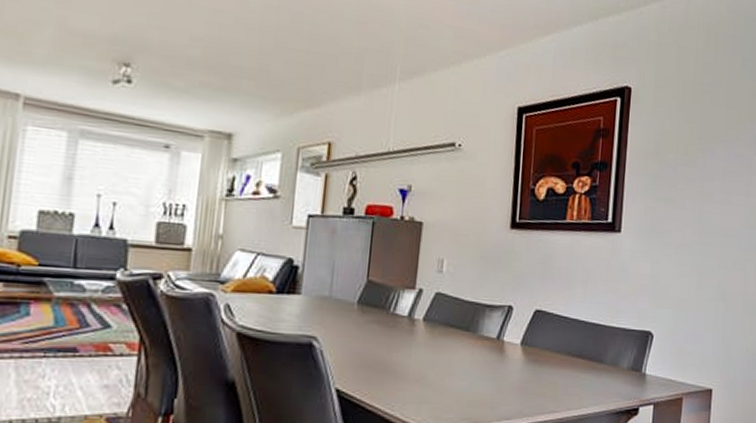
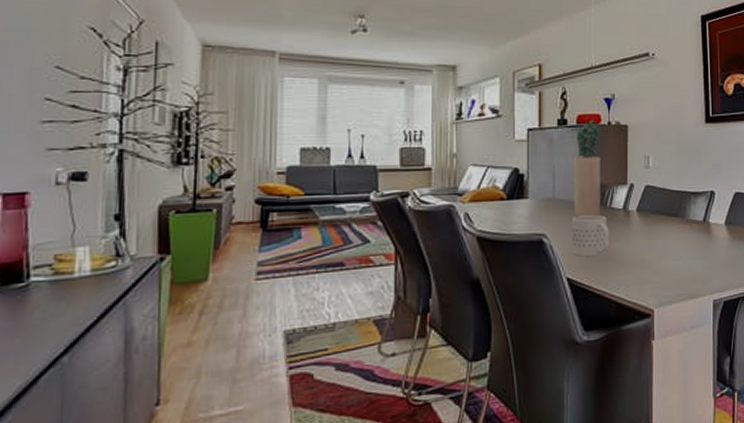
mug: none [345,319,390,367] -> present [572,215,609,257]
vase: none [352,207,390,322] -> present [574,115,601,217]

